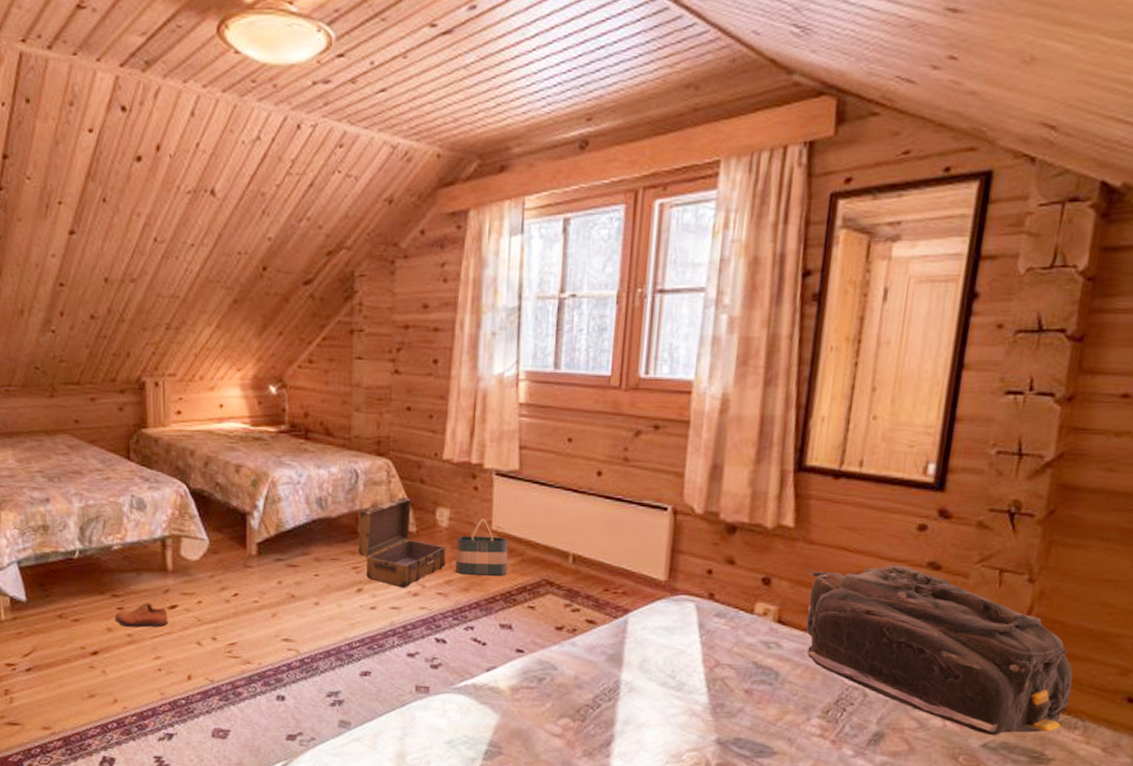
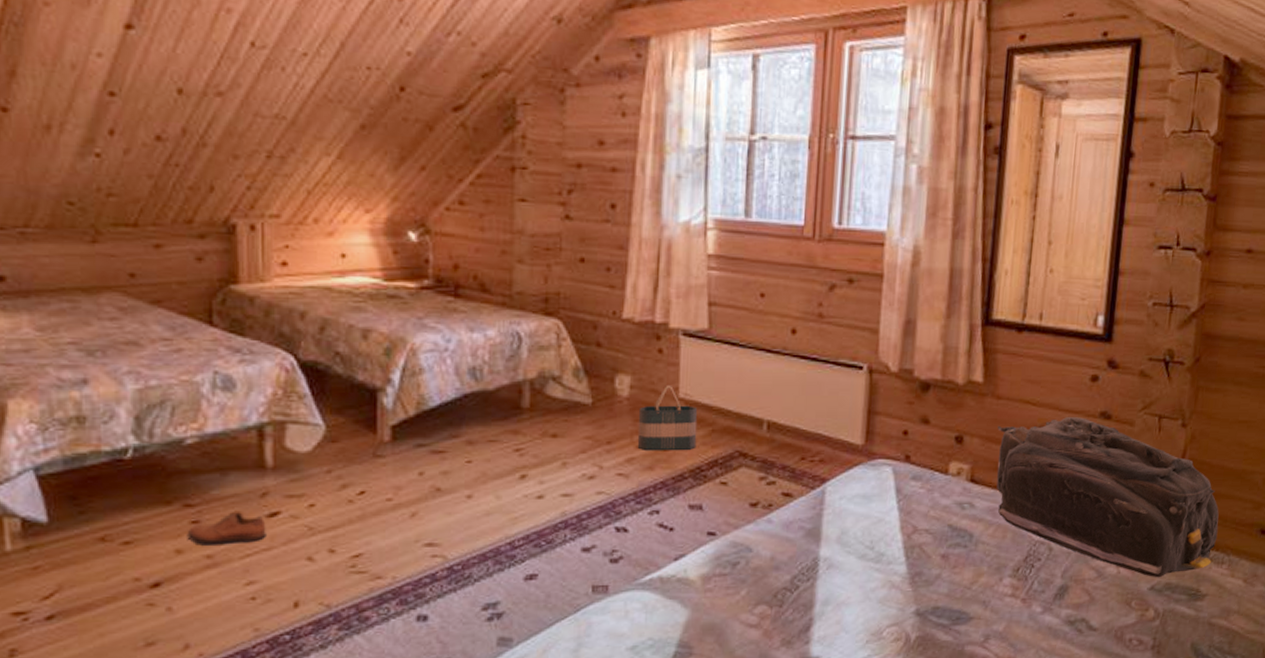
suitcase: present [358,497,446,588] -> none [521,364,627,471]

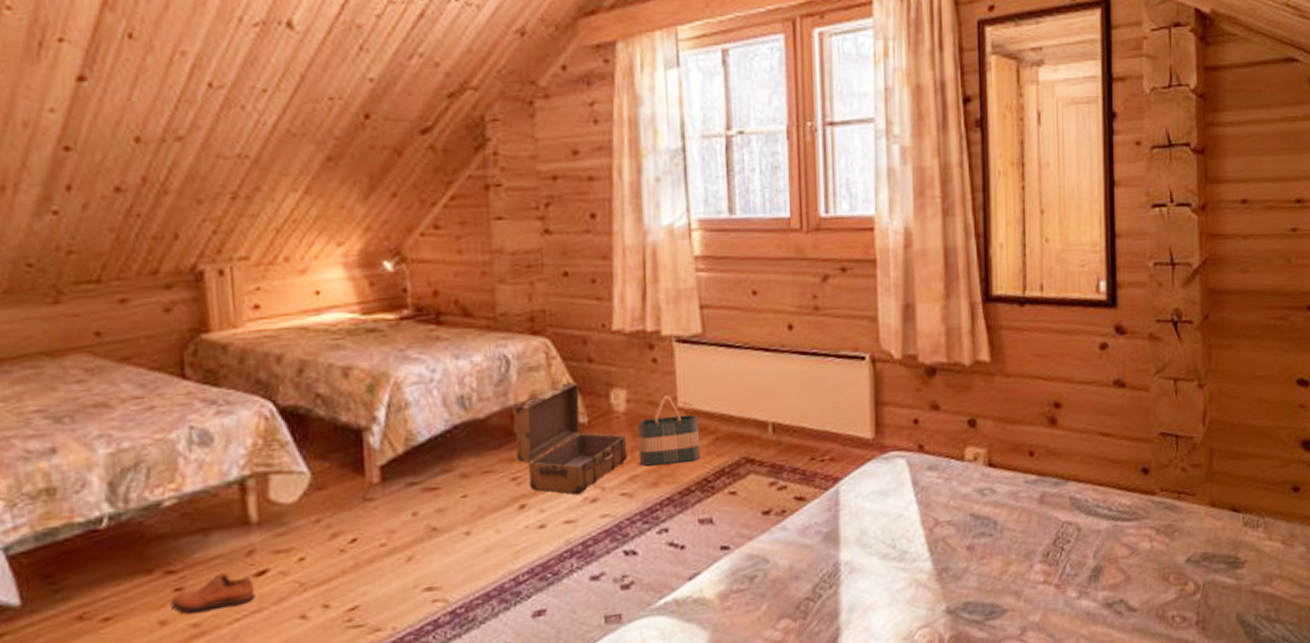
suitcase: none [521,364,627,471] -> present [515,382,628,495]
duffel bag: present [996,416,1219,578] -> none [1010,387,1249,549]

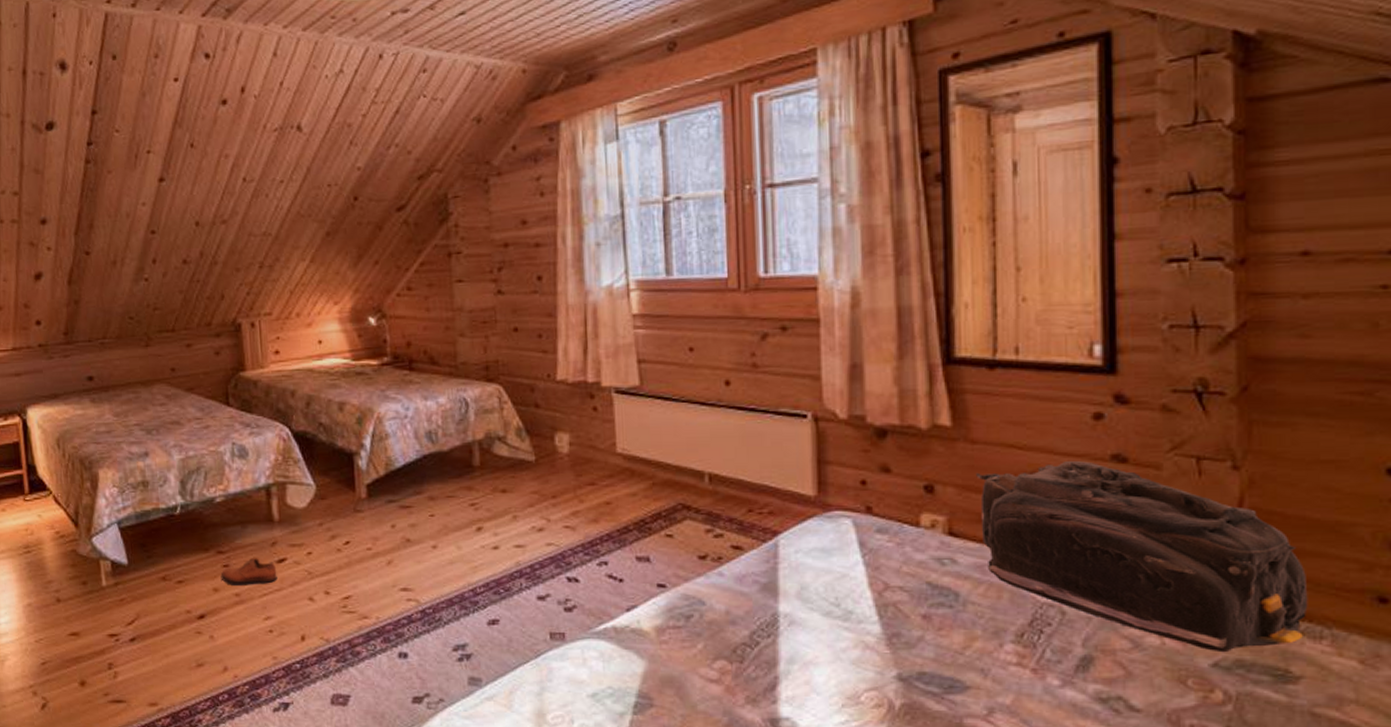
suitcase: present [515,382,628,495] -> none [473,424,570,524]
tote bag: present [637,396,701,467] -> none [579,442,639,505]
duffel bag: none [1010,387,1249,549] -> present [976,460,1308,653]

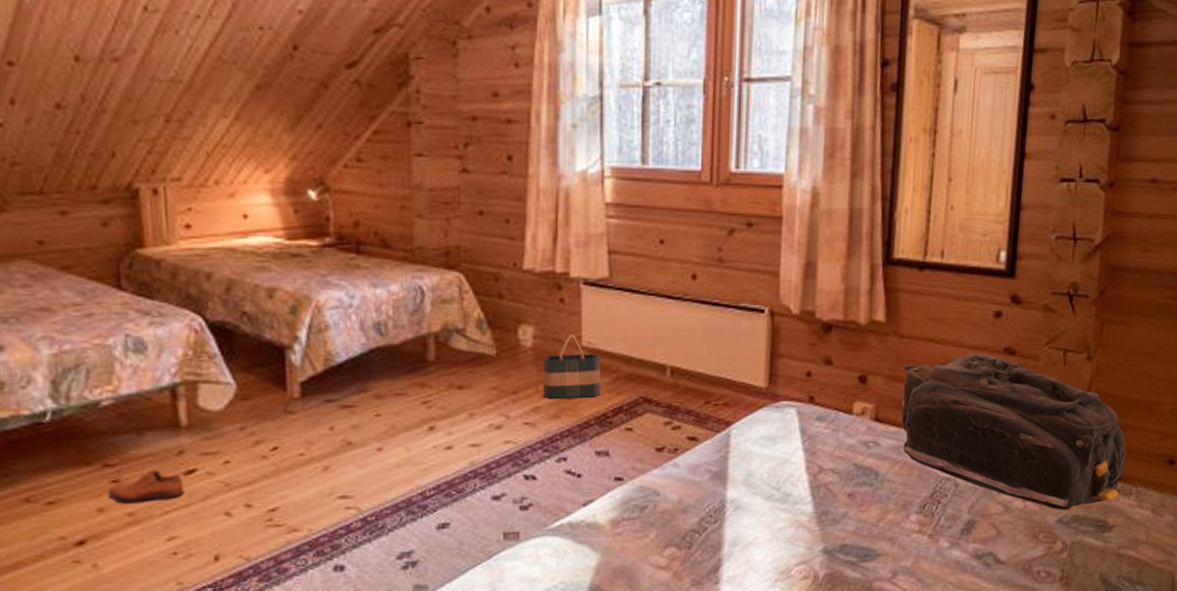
tote bag: none [579,442,639,505] -> present [542,335,601,400]

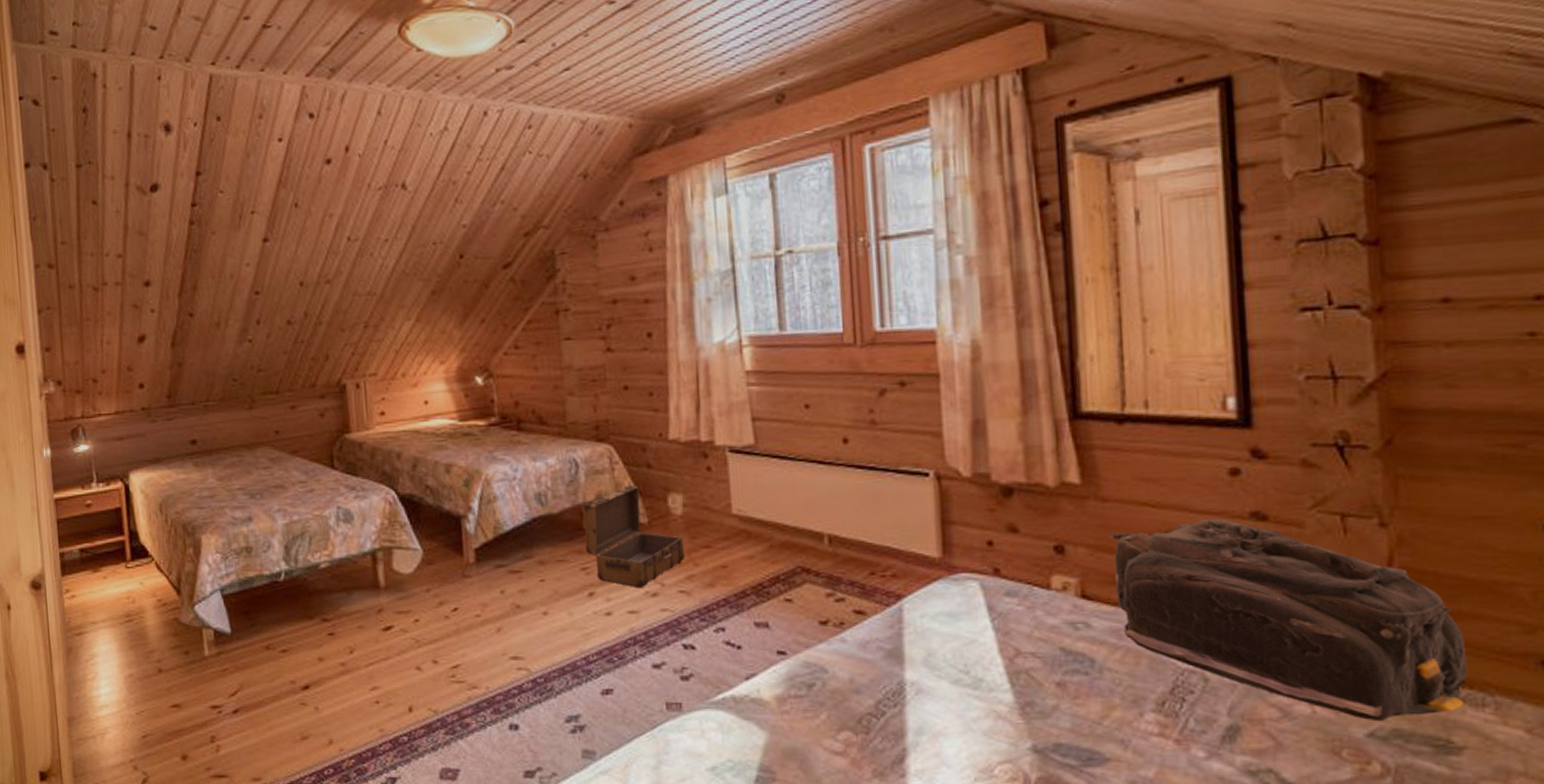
shoe: present [107,470,184,504] -> none [325,626,384,654]
suitcase: none [427,316,532,421] -> present [584,485,685,589]
tote bag: present [542,335,601,400] -> none [693,502,756,569]

